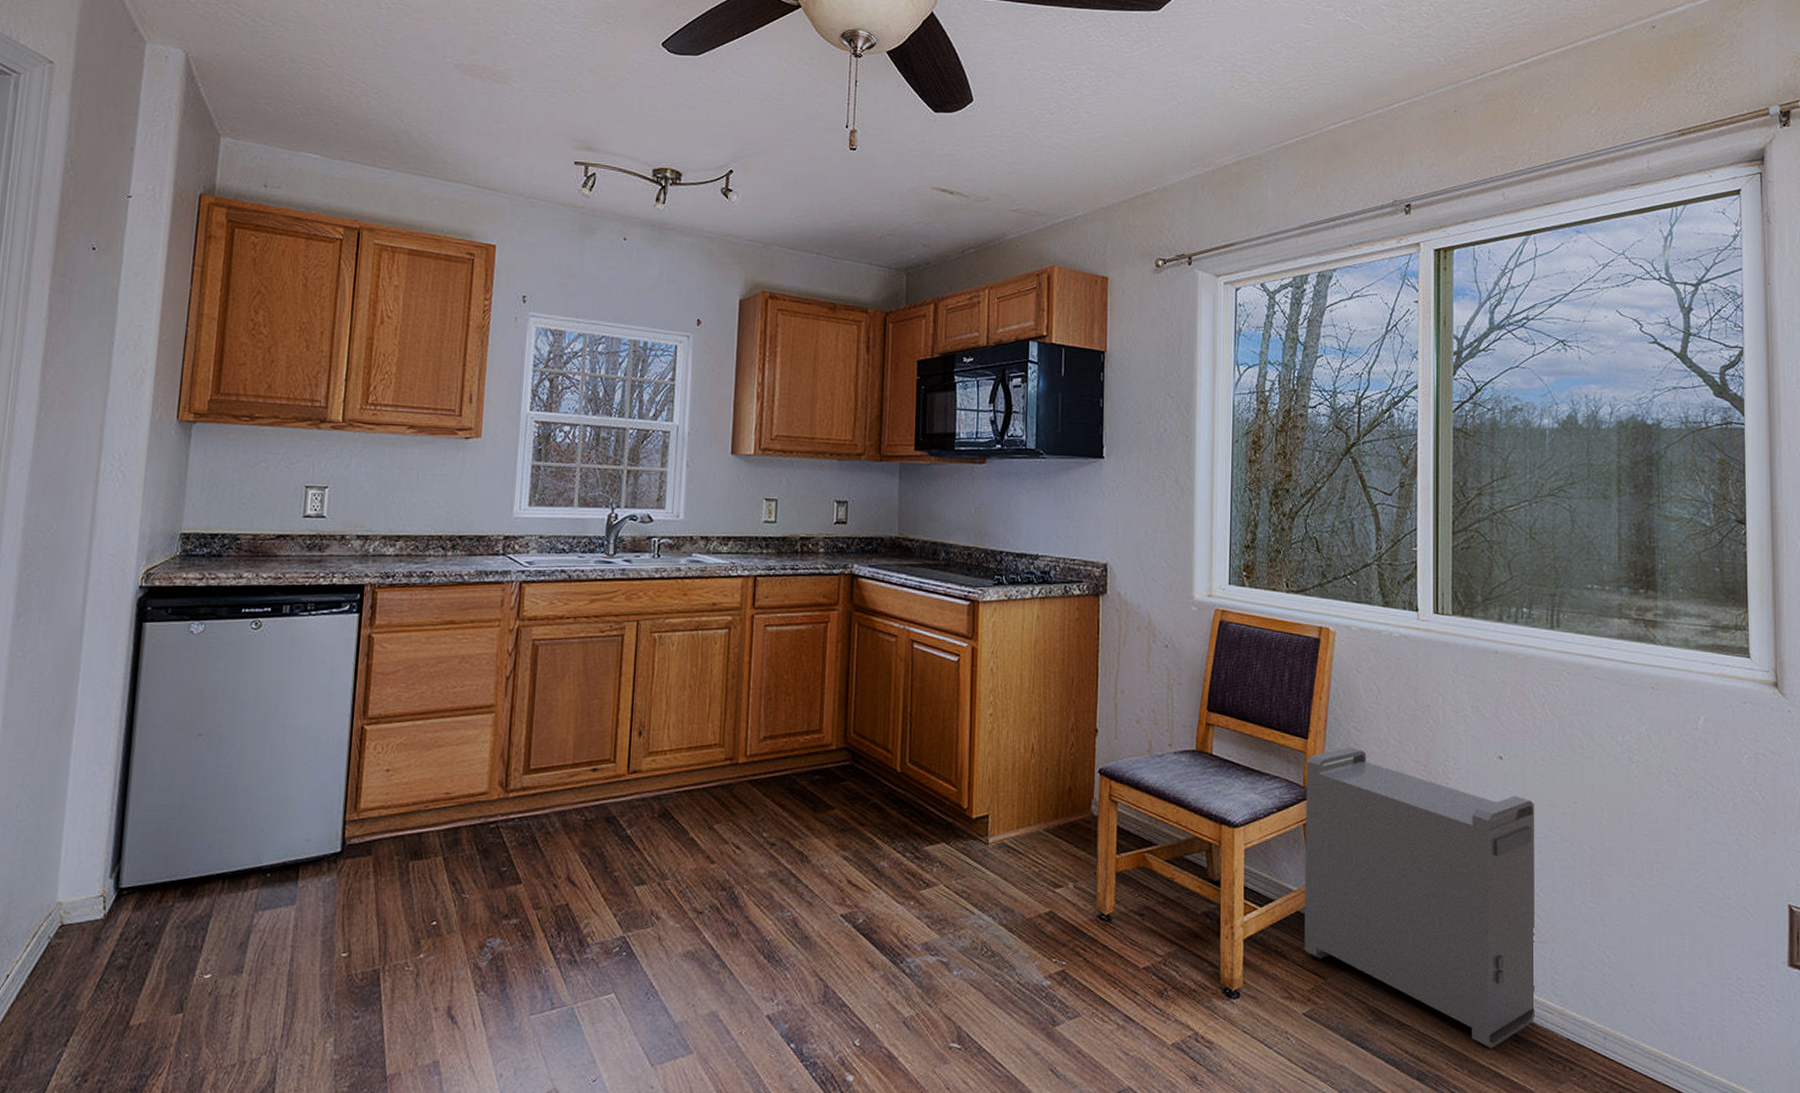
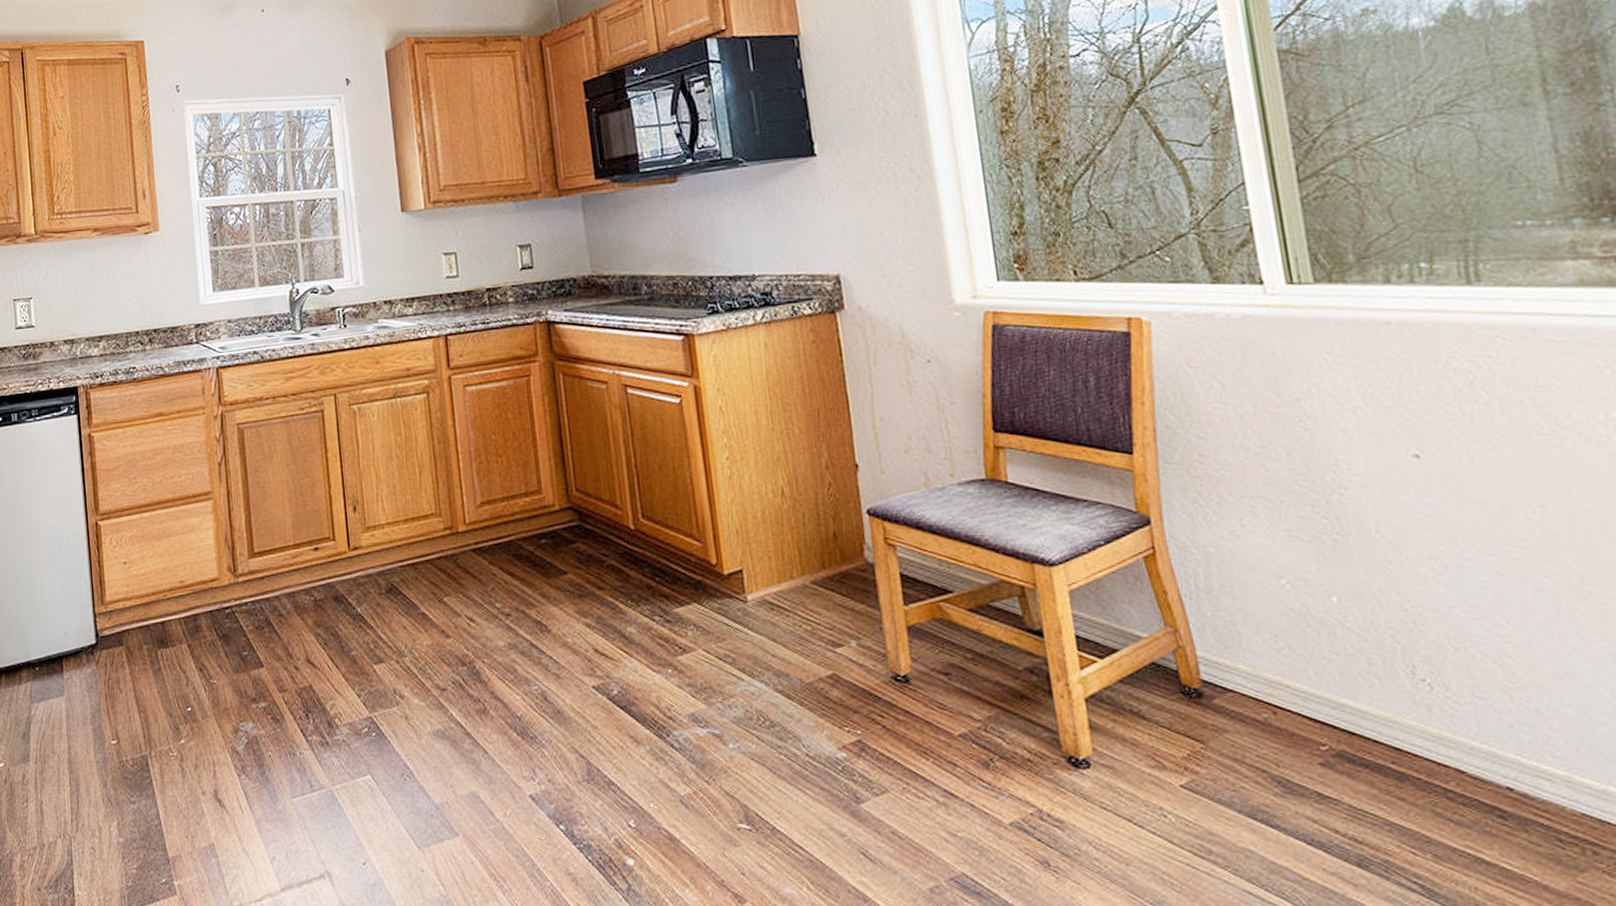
storage bin: present [1304,747,1535,1049] -> none [1135,459,1526,827]

